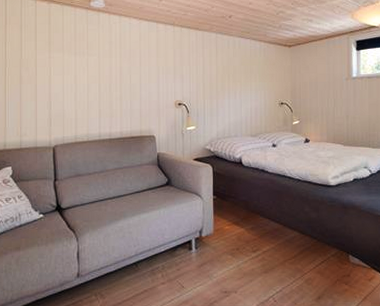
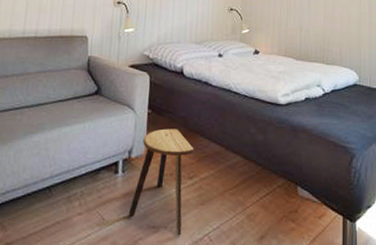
stool: none [203,211,257,298] -> present [128,128,195,236]

